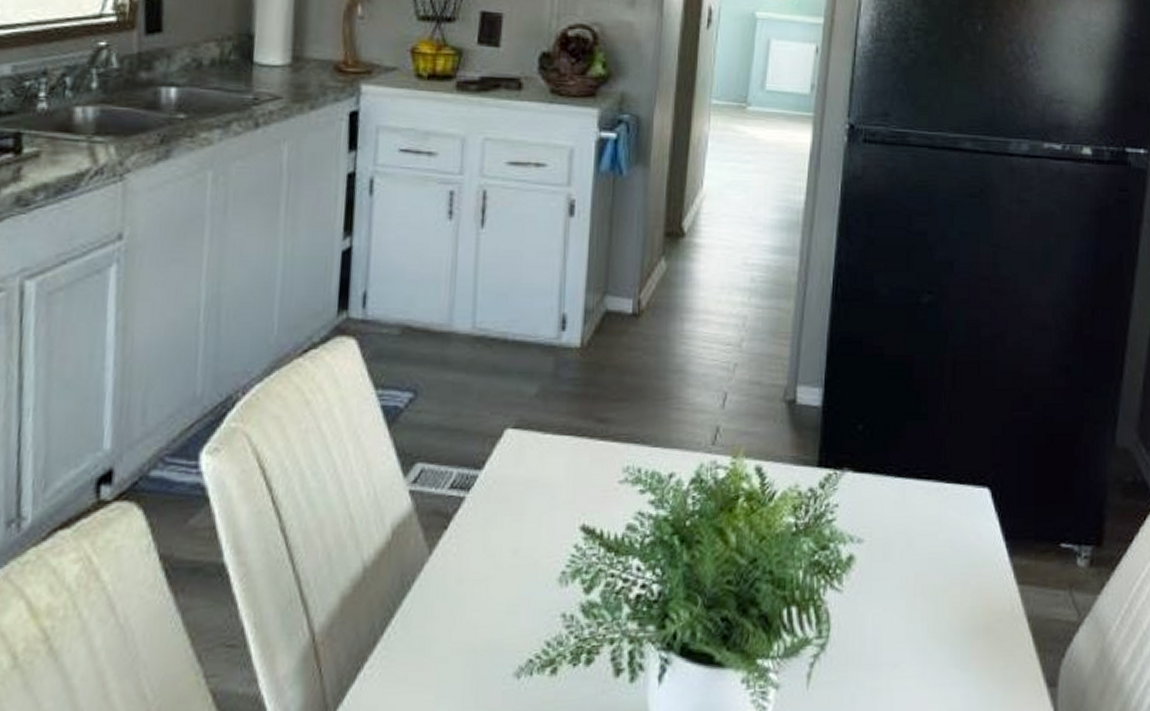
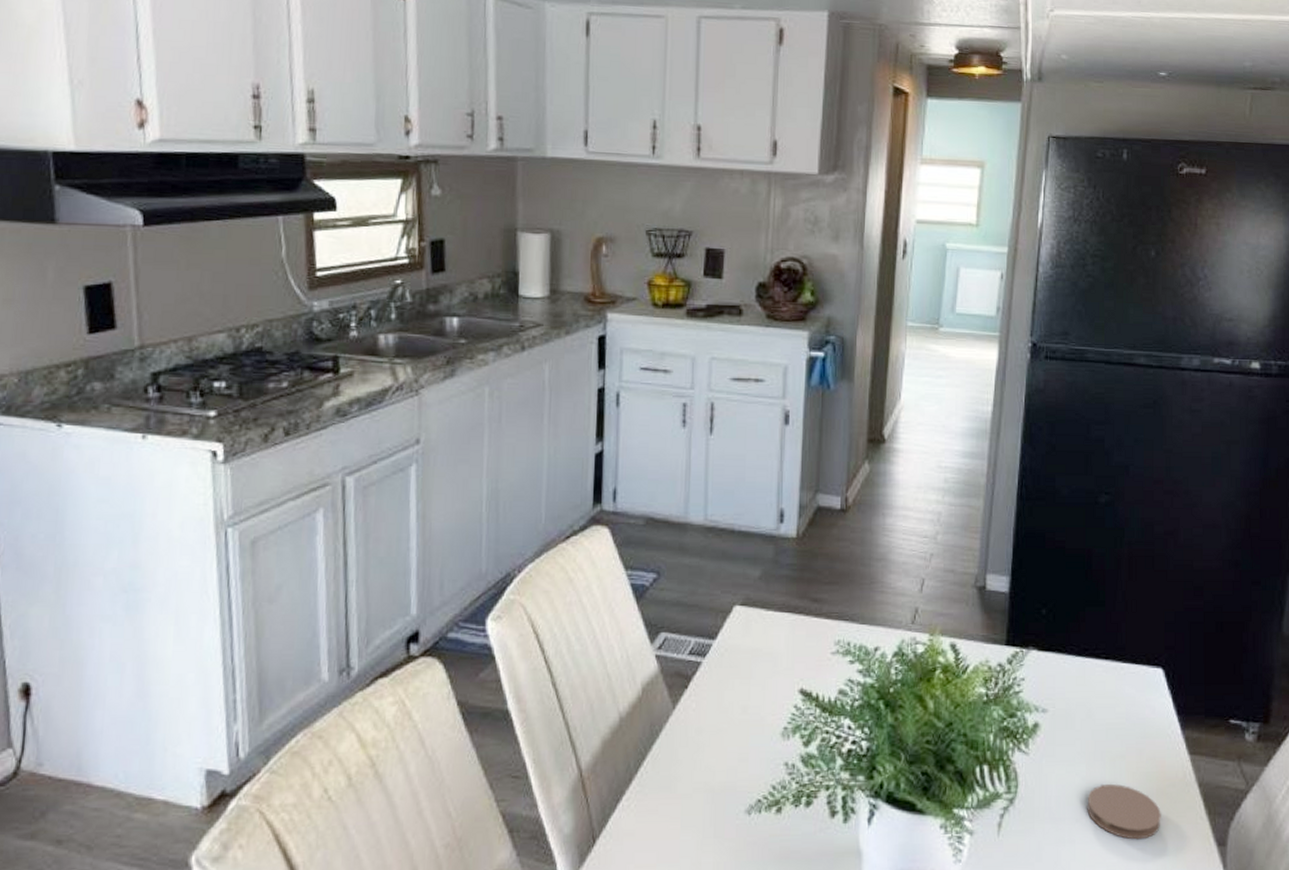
coaster: none [906,621,987,685] -> present [1087,783,1161,840]

